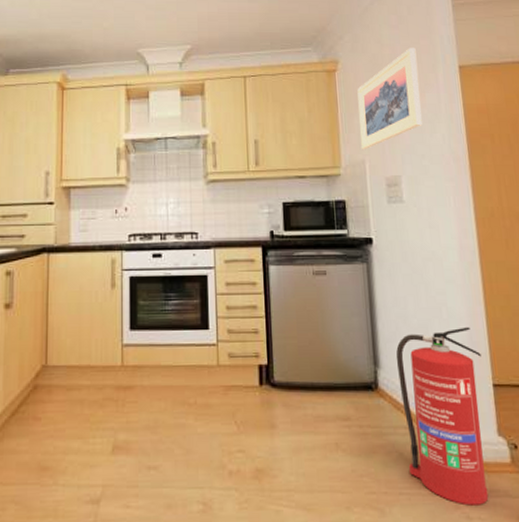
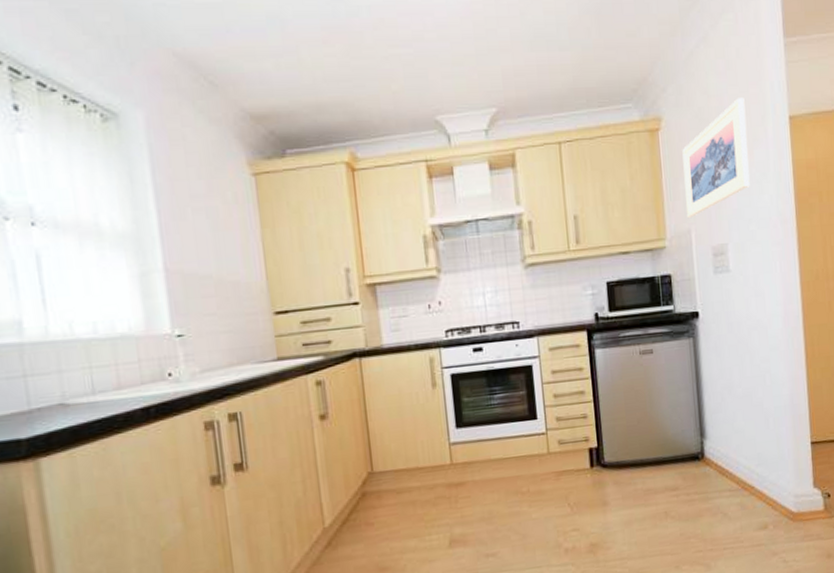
fire extinguisher: present [396,326,489,506] -> none [721,390,803,551]

